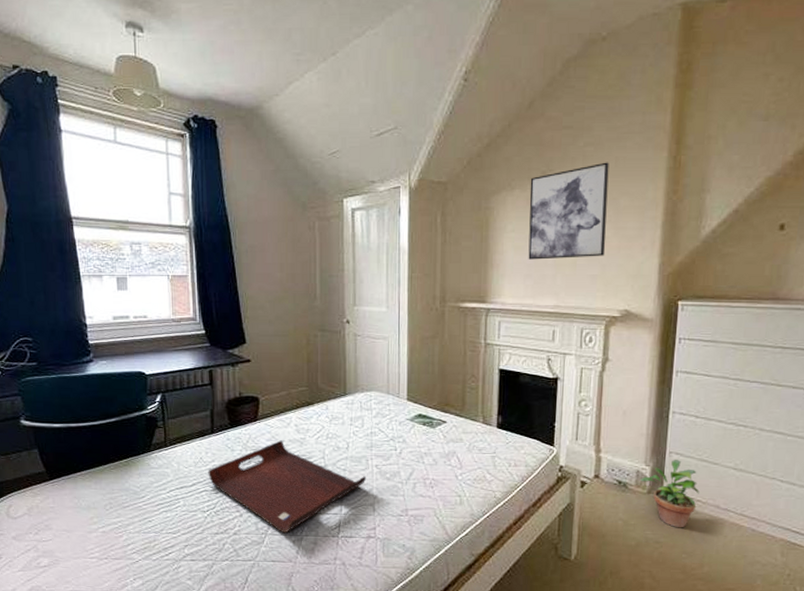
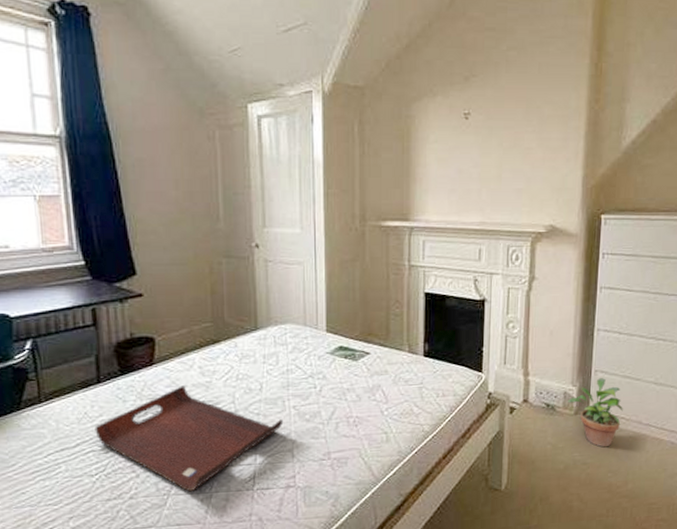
wall art: present [528,162,609,260] -> none [452,68,533,173]

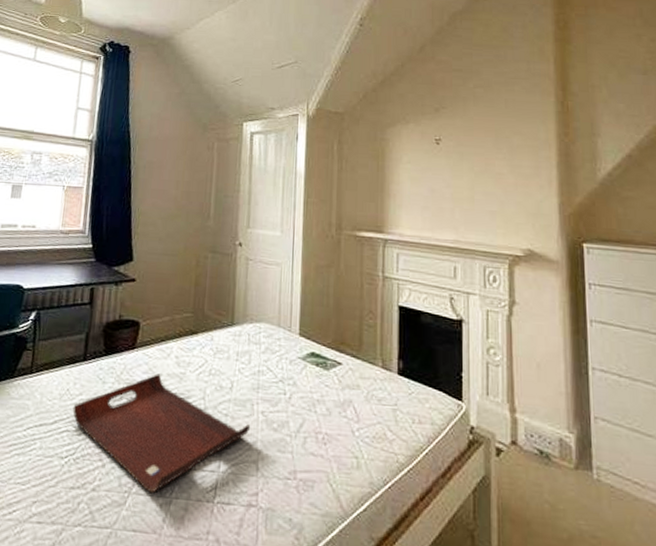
potted plant: present [568,378,623,448] -> none [565,427,636,519]

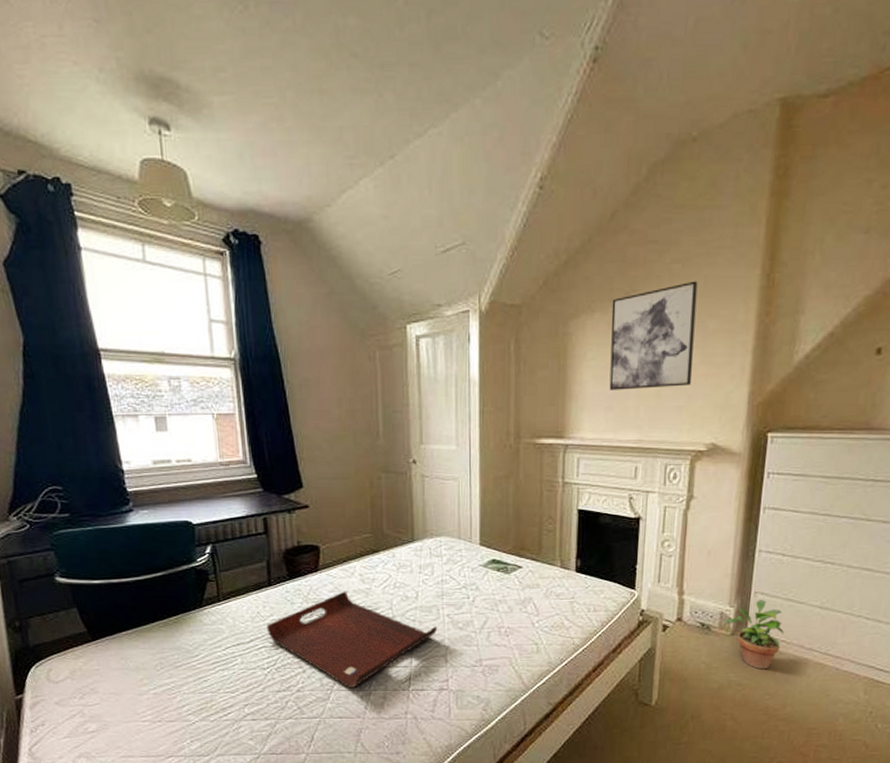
wall art: none [424,103,503,193] -> present [609,281,698,390]
potted plant: none [565,427,636,519] -> present [724,600,784,670]

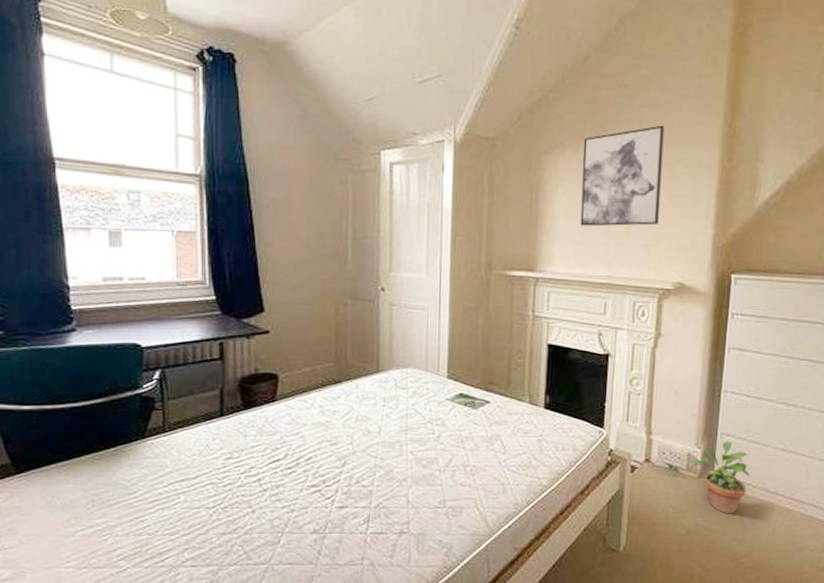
serving tray: present [266,591,438,689] -> none [215,424,400,531]

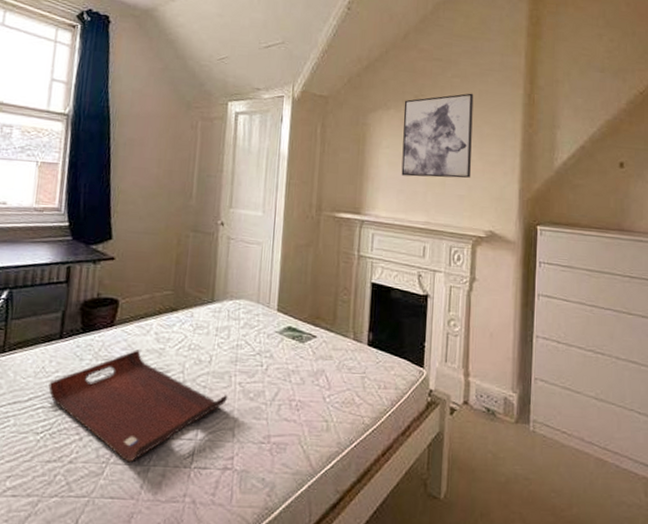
serving tray: none [215,424,400,531] -> present [48,349,228,463]
potted plant: present [692,441,750,514] -> none [508,387,564,463]

